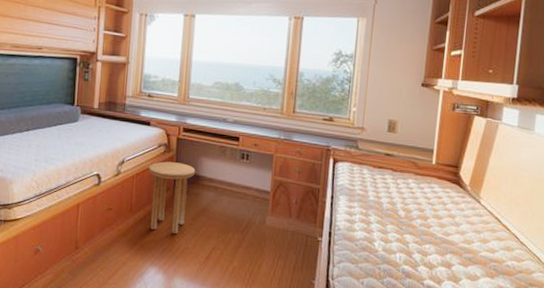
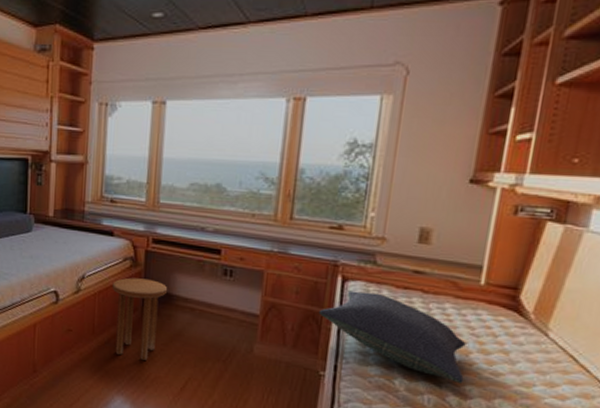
pillow: none [316,170,425,243] -> present [318,290,466,383]

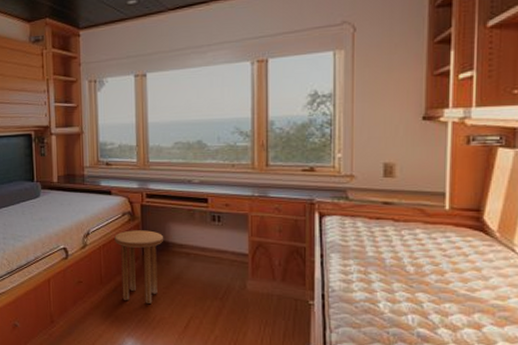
pillow: present [318,290,466,383] -> none [301,225,443,302]

